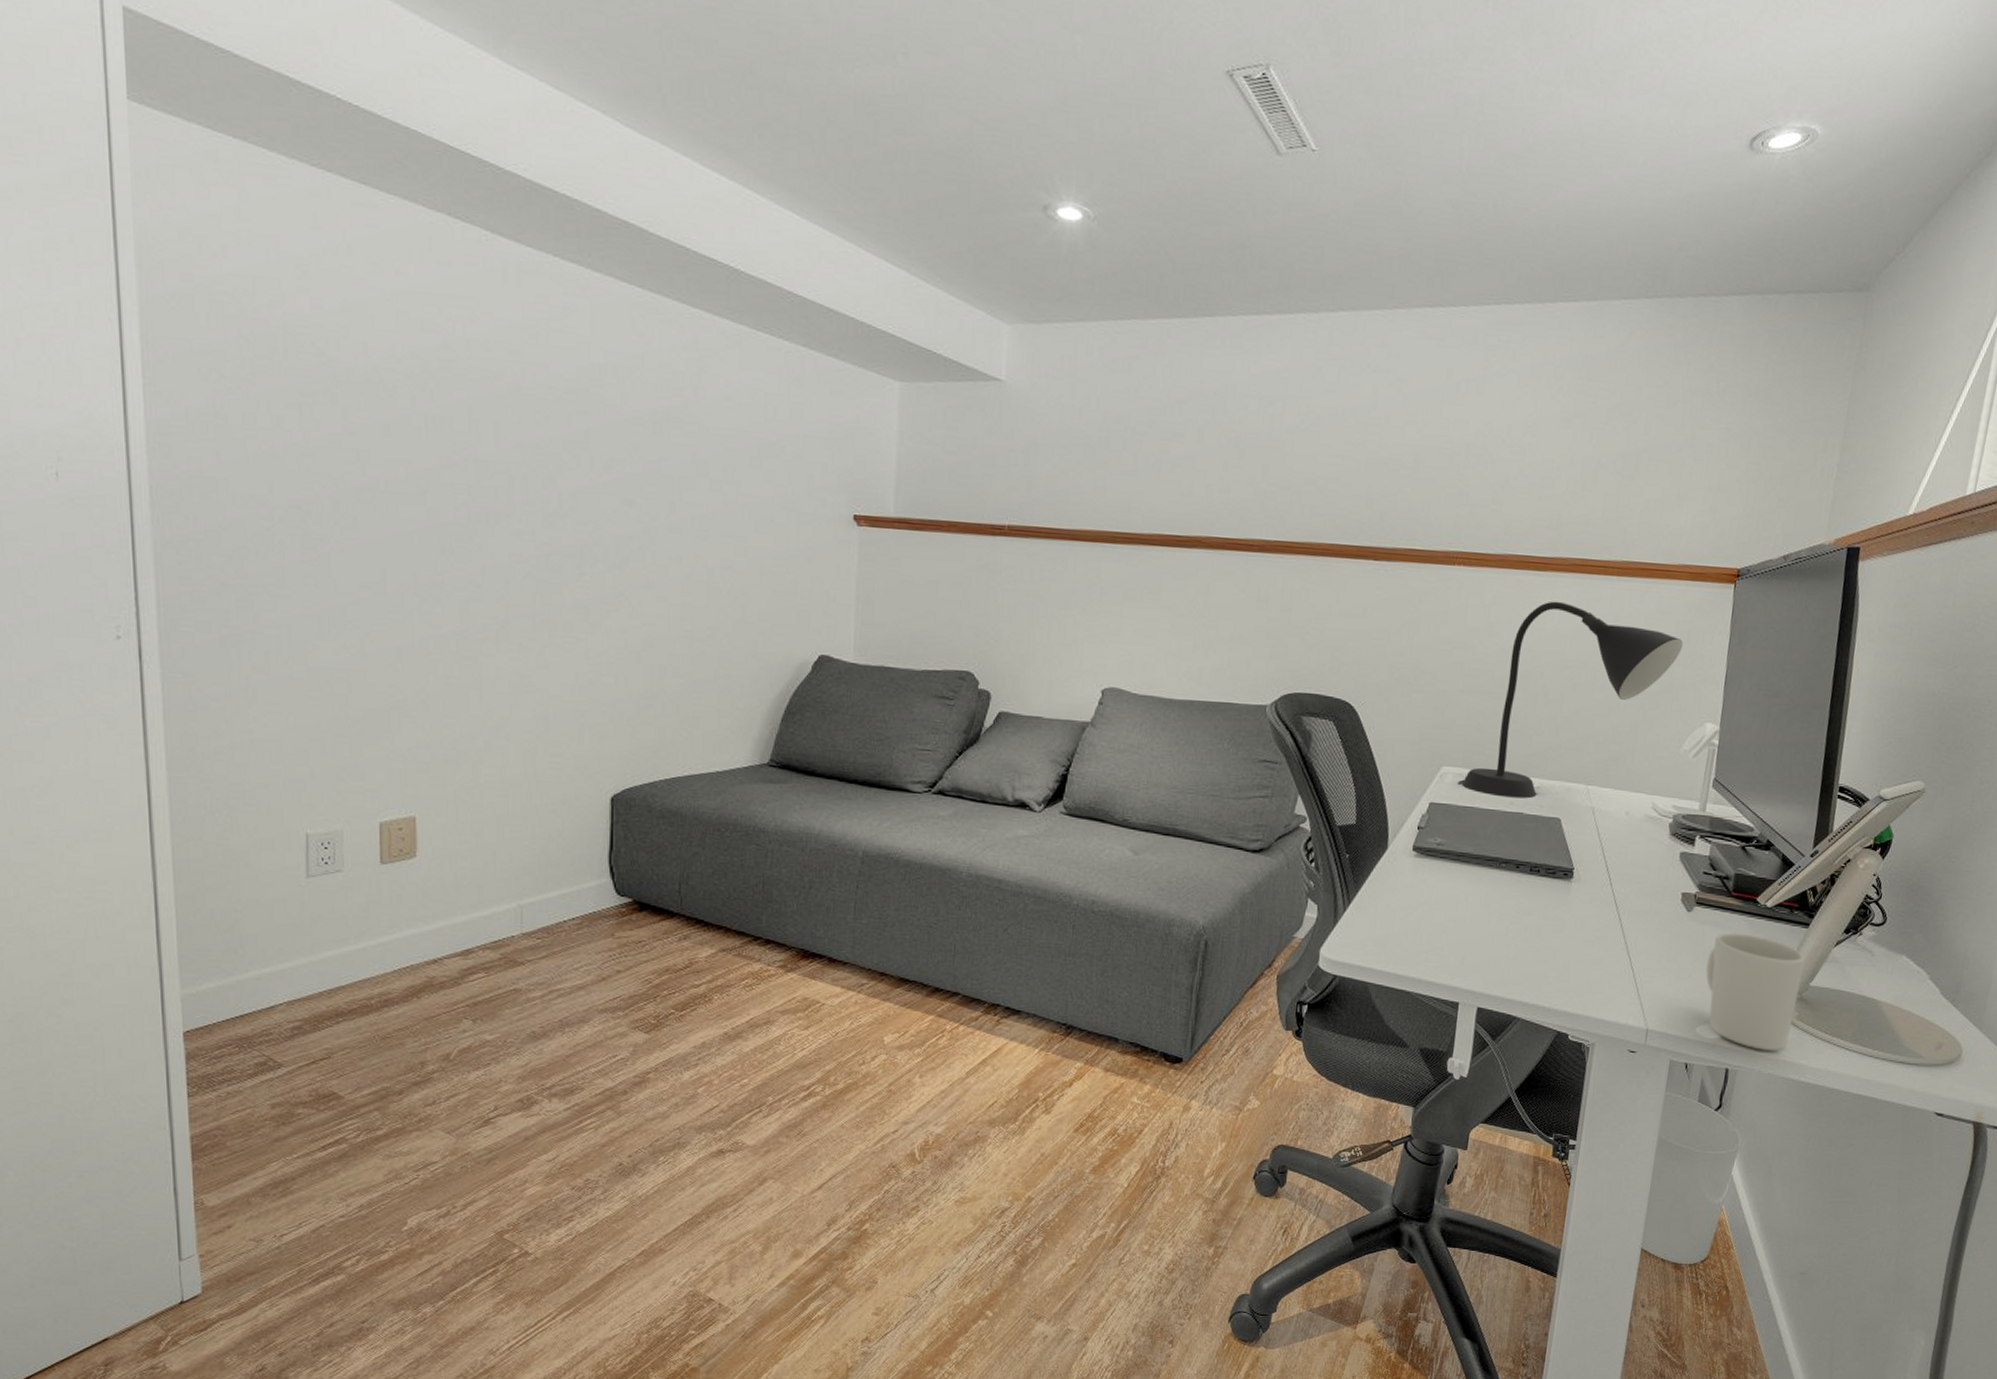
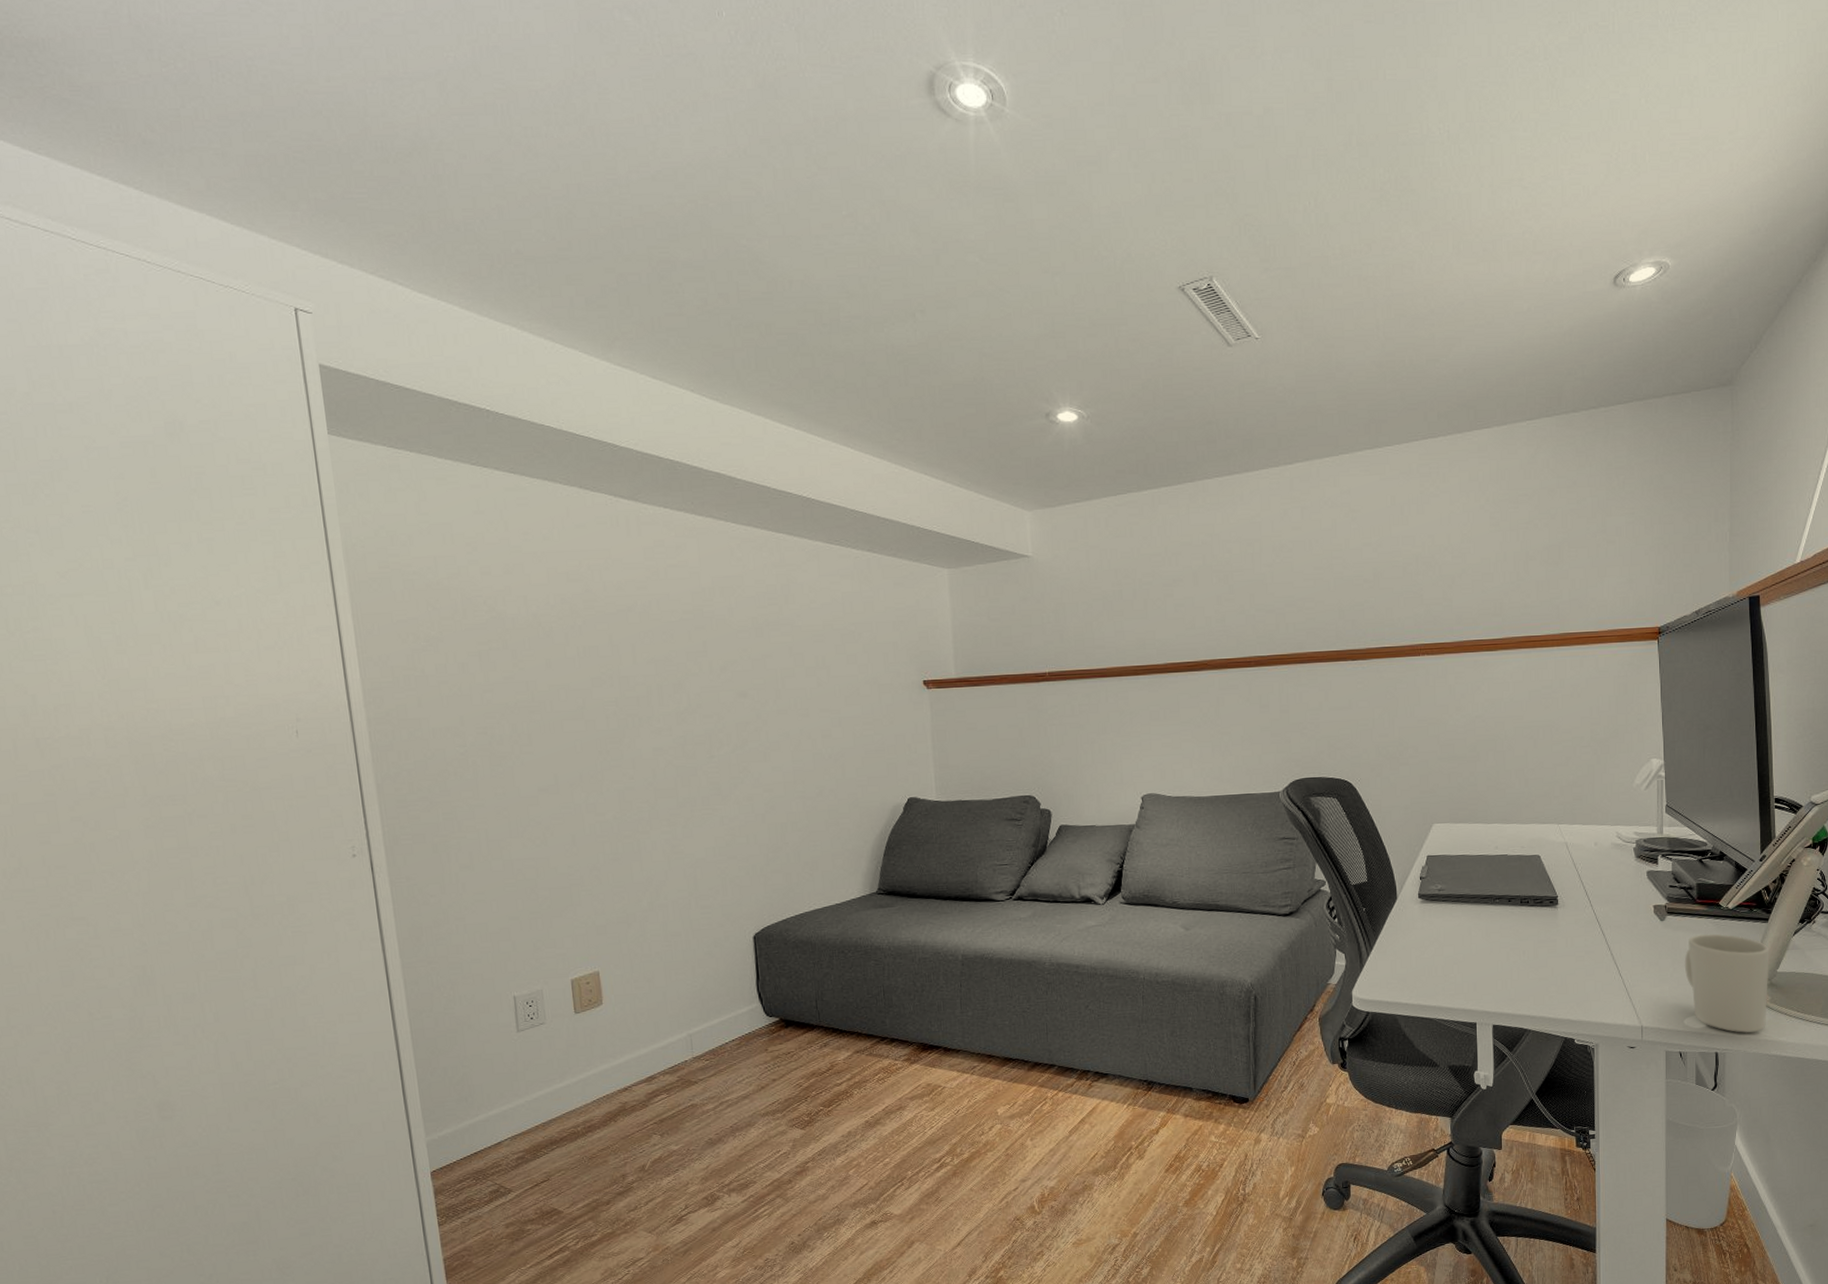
desk lamp: present [1458,601,1683,799] -> none [1449,674,1622,844]

